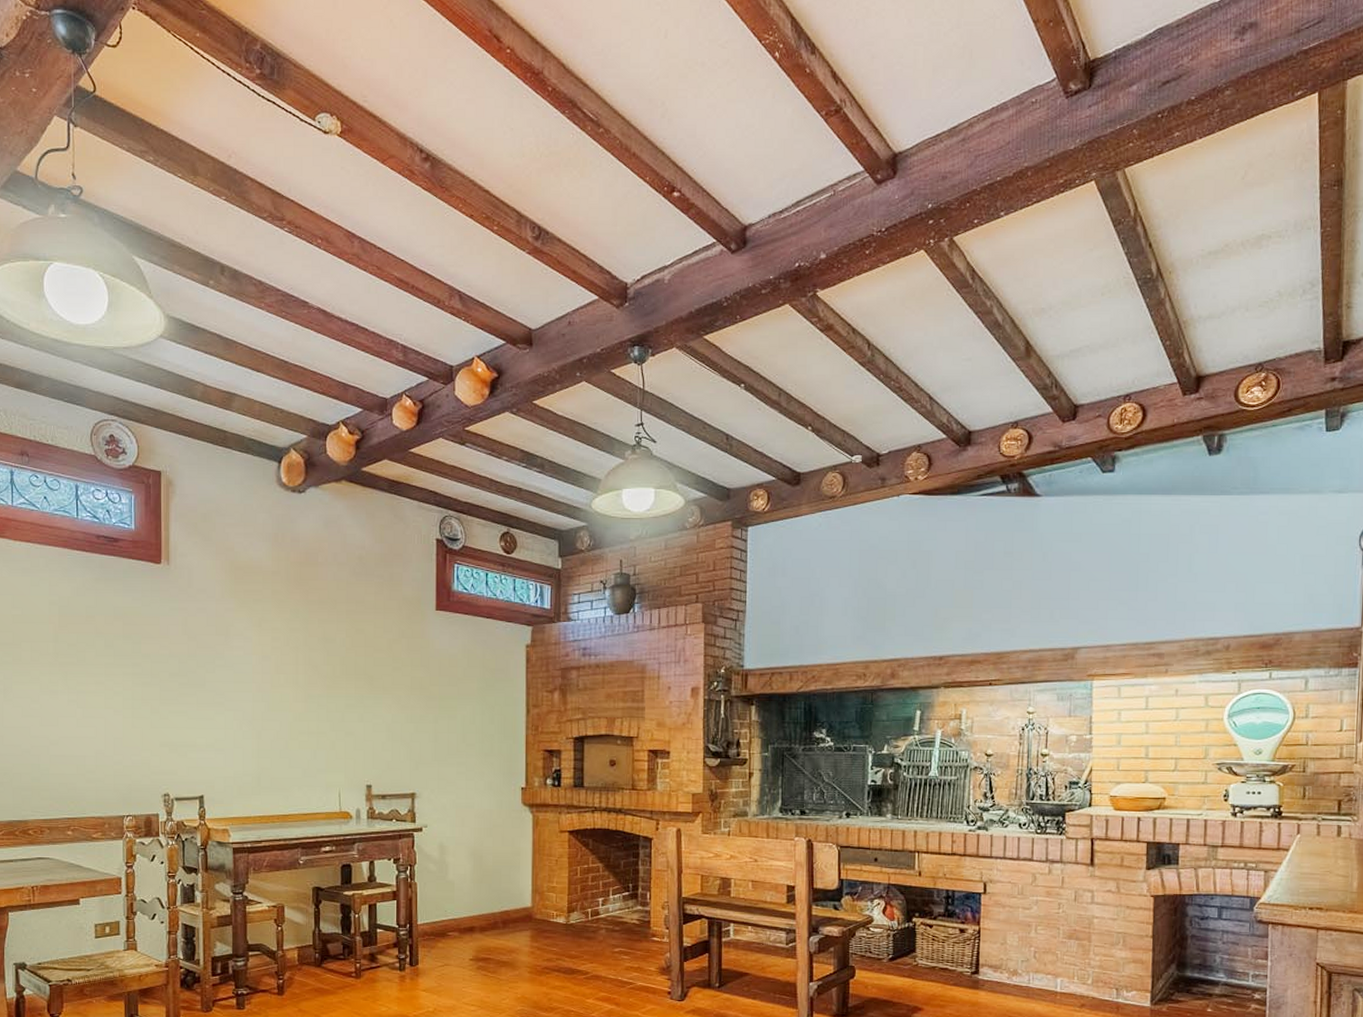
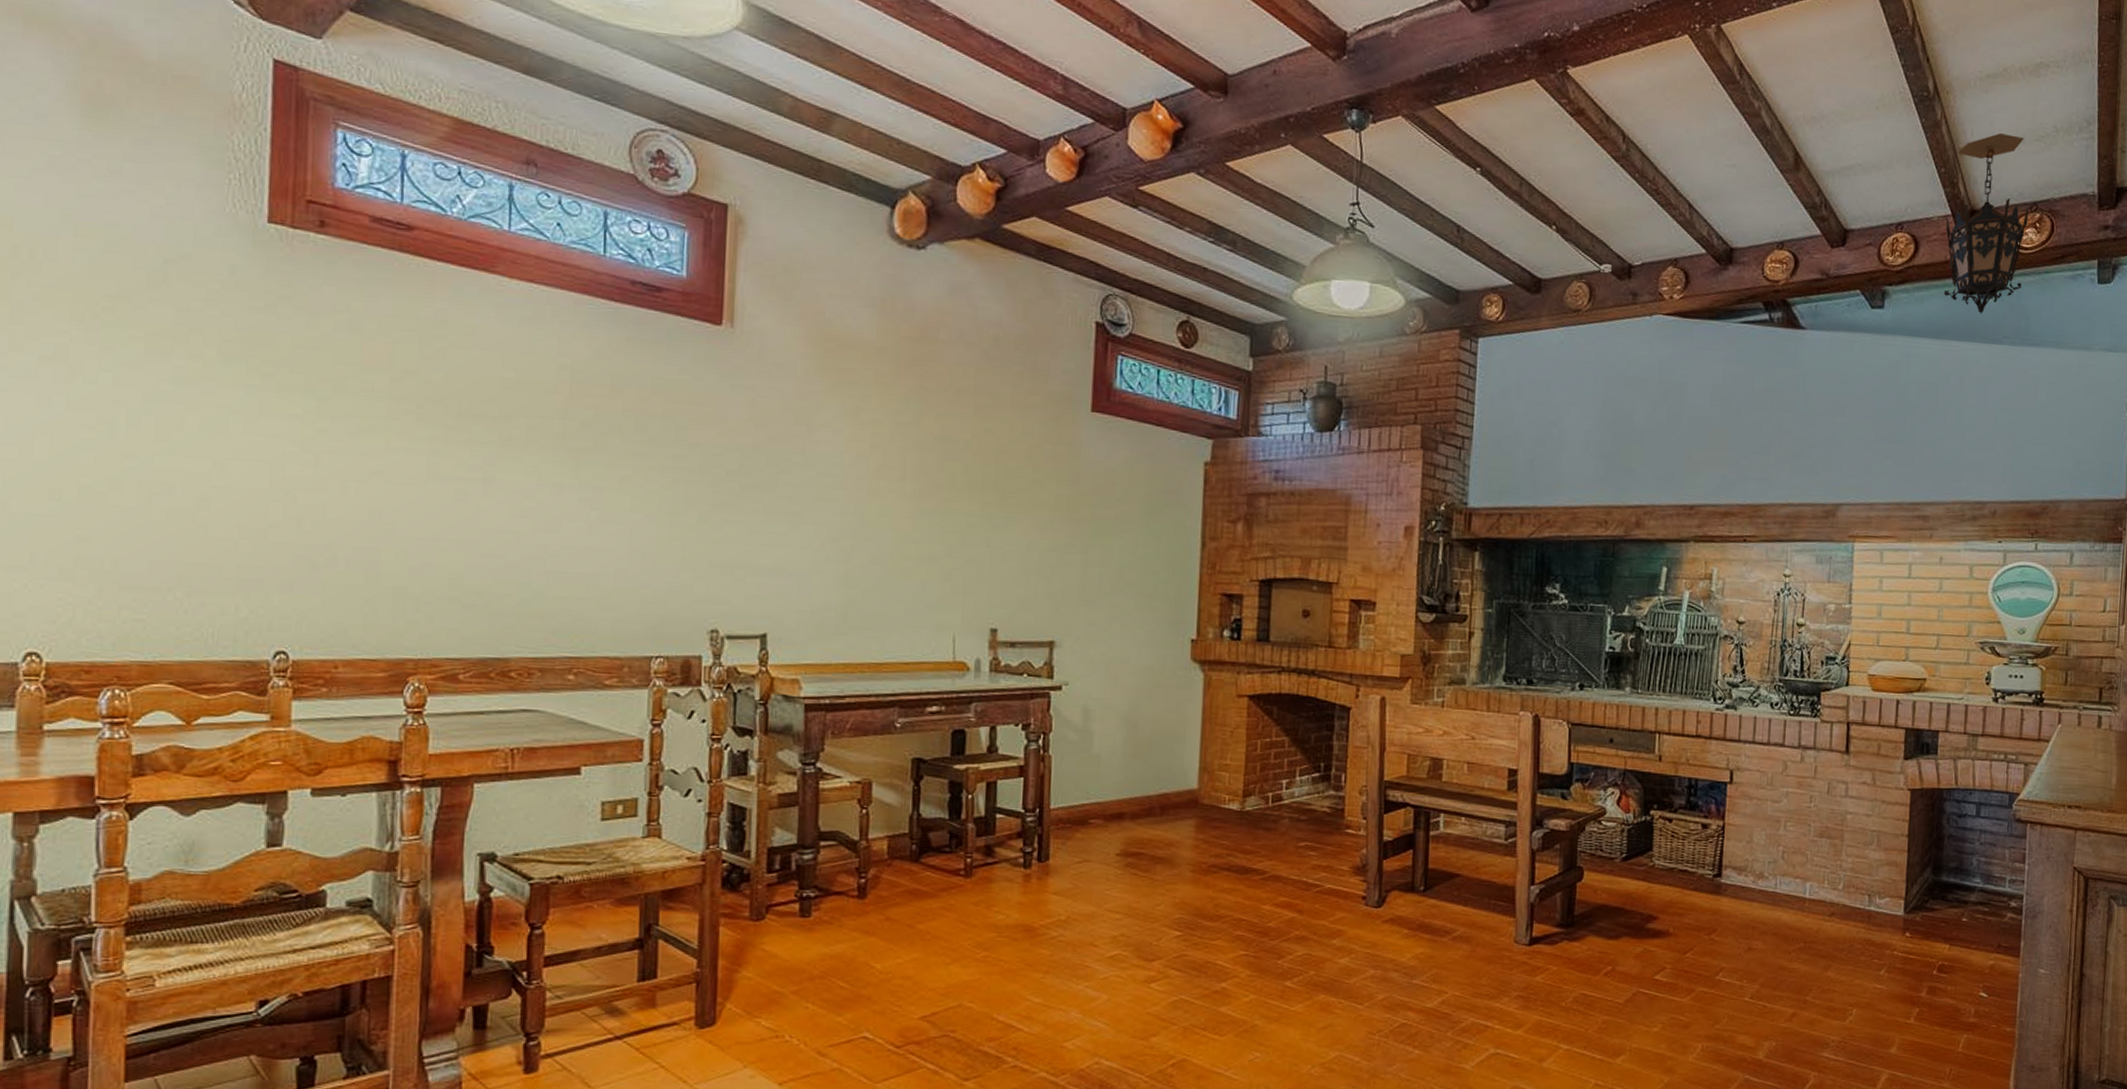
hanging lantern: none [1170,304,1257,470] -> present [1943,133,2032,315]

